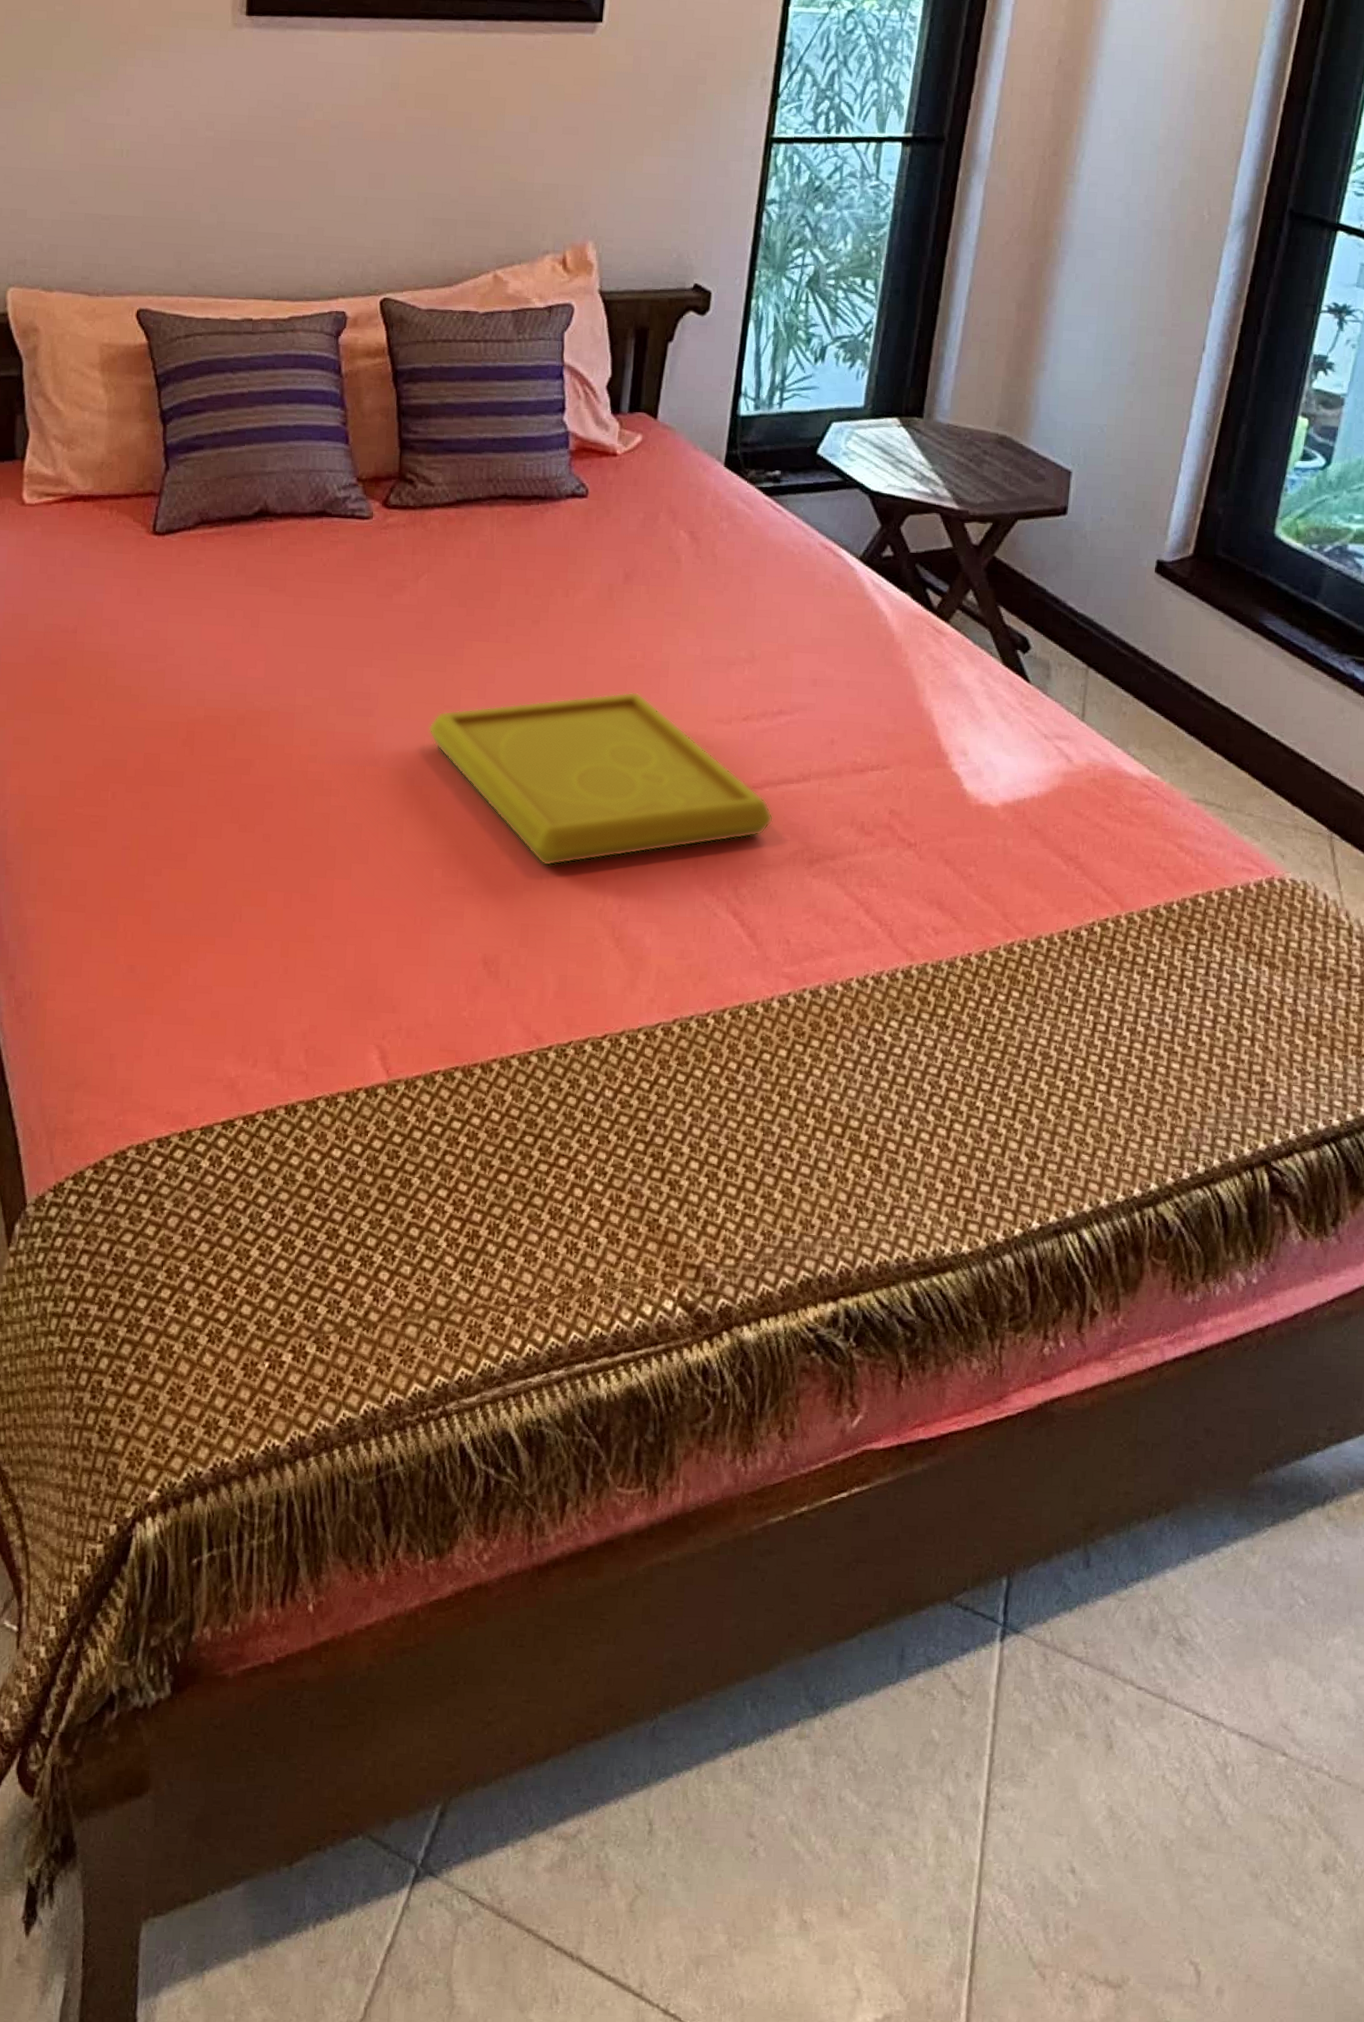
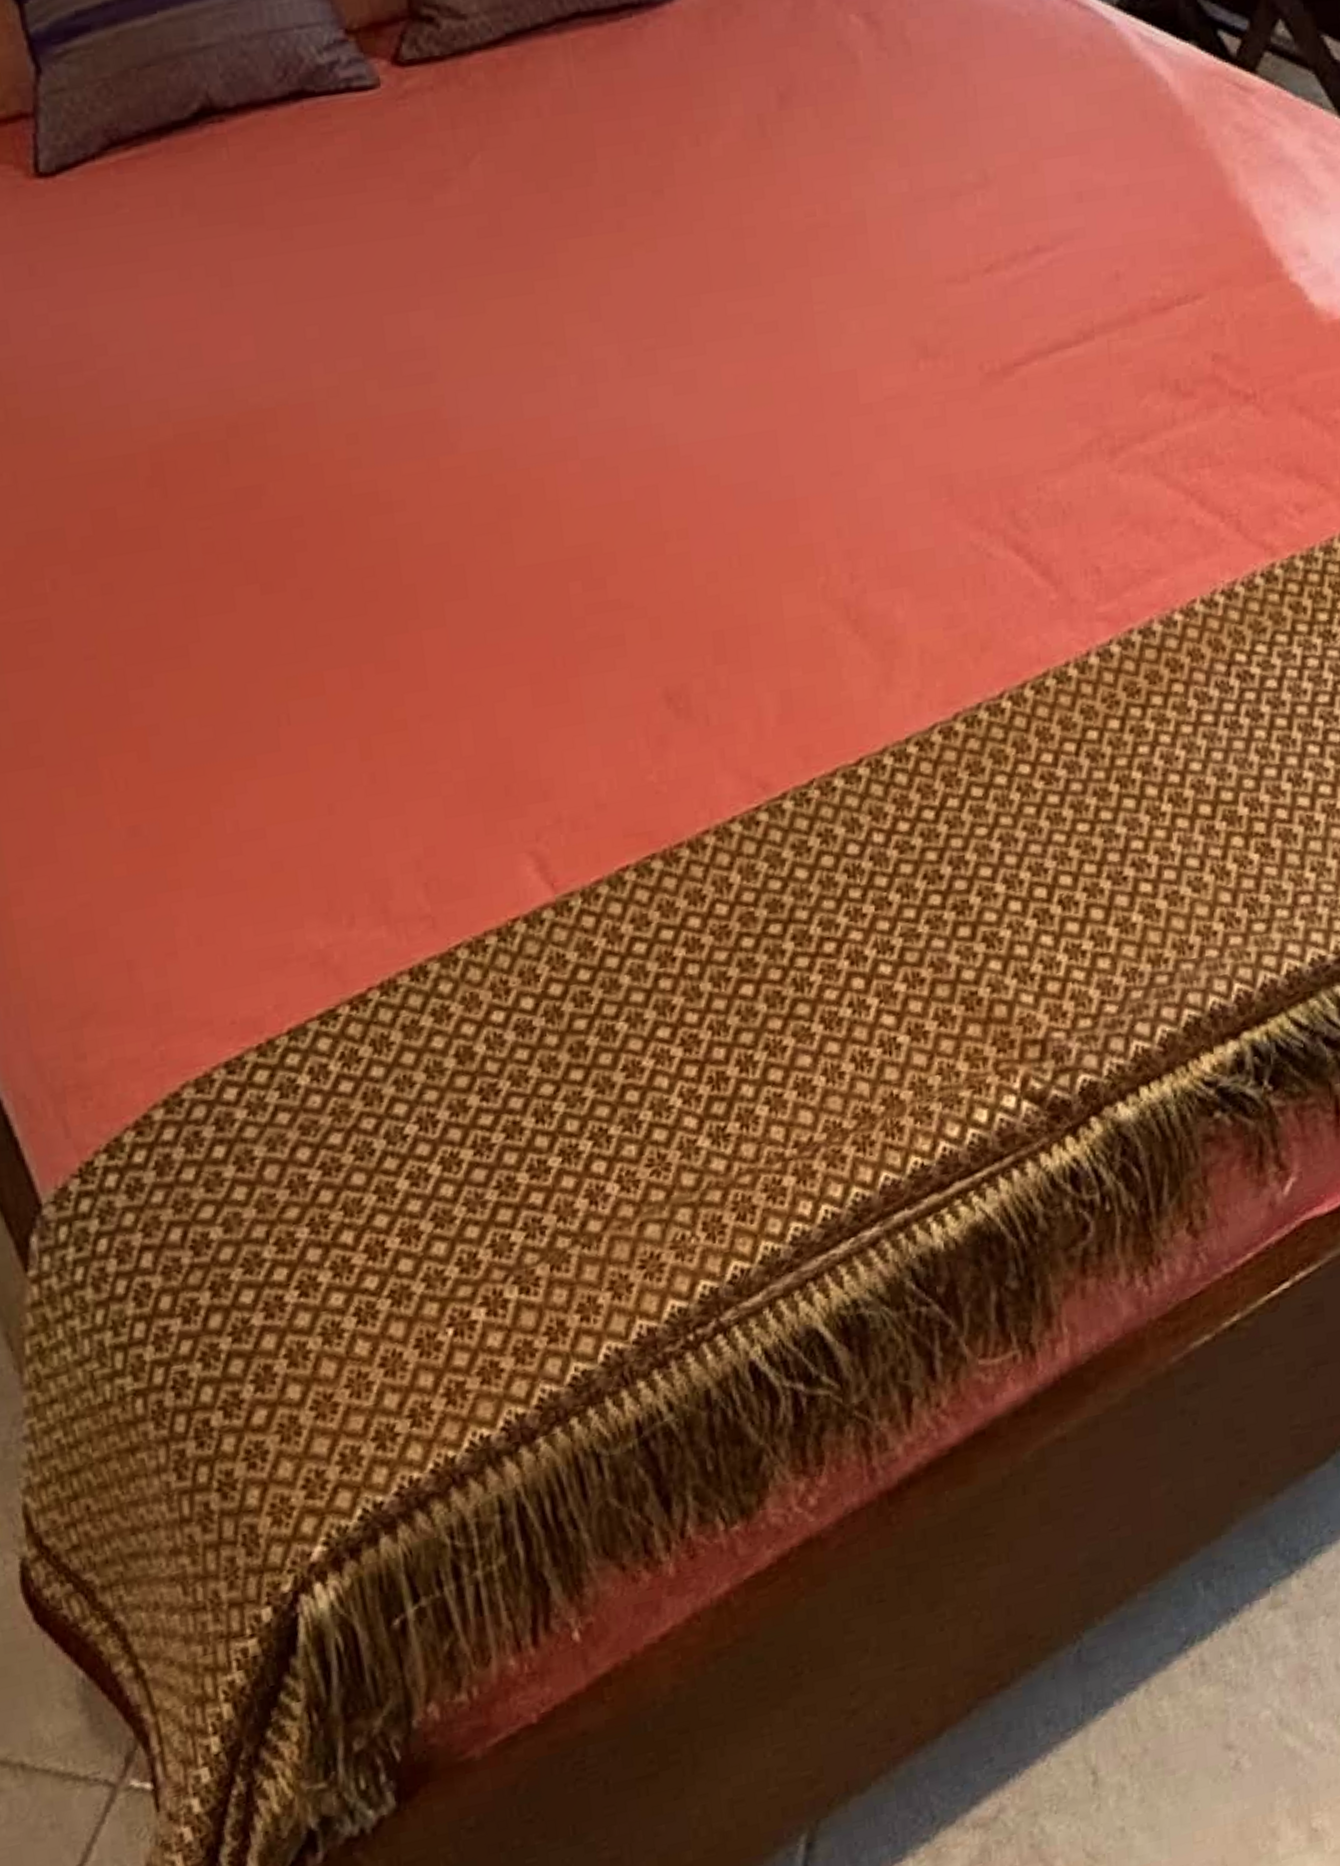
serving tray: present [428,691,774,867] -> none [523,263,1052,543]

